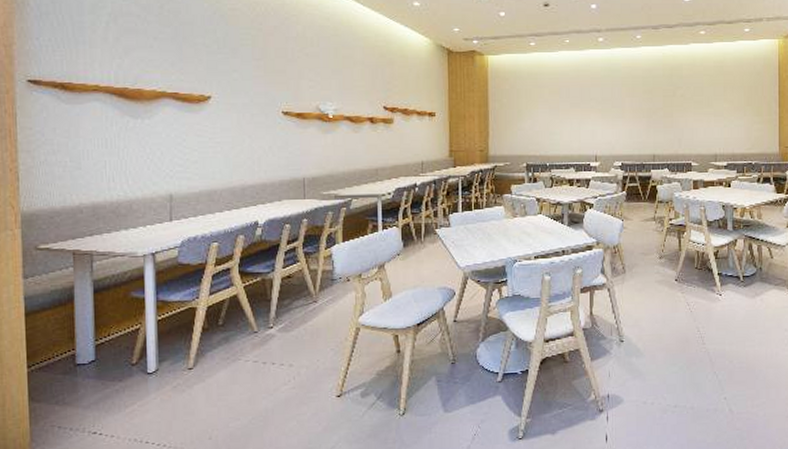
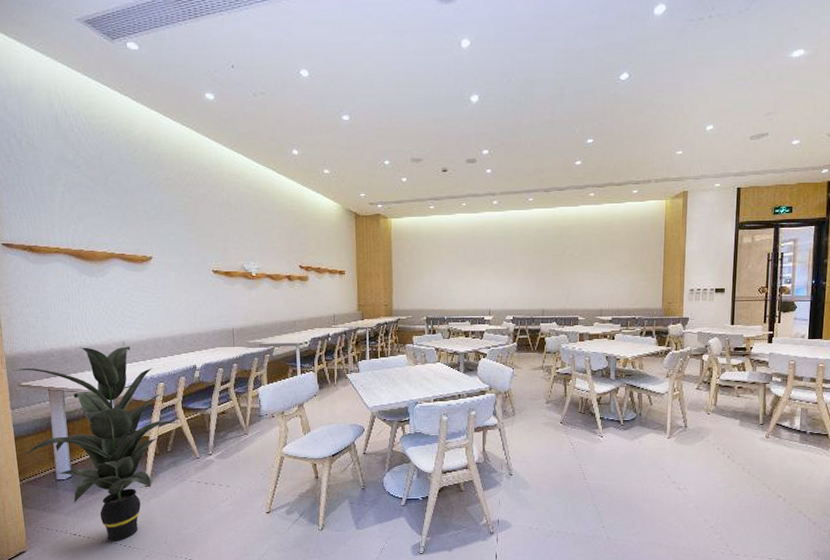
indoor plant: none [29,200,233,440] -> present [12,346,178,541]

